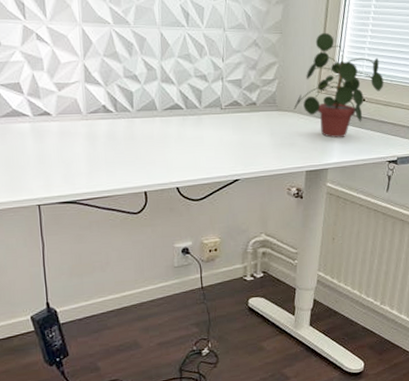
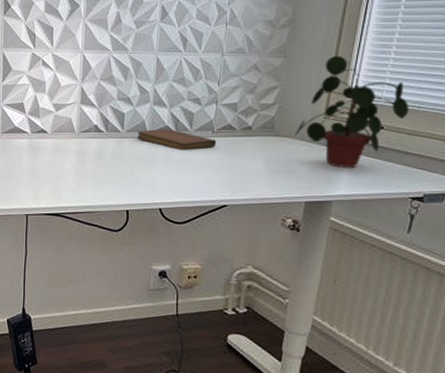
notebook: none [147,107,225,129] -> present [136,129,217,151]

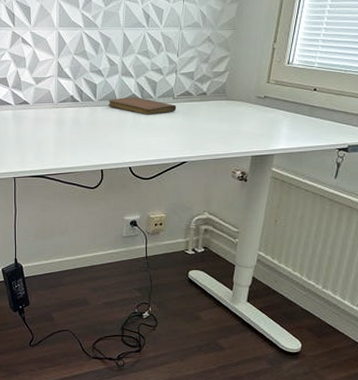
potted plant: present [294,55,409,168] -> none [242,26,337,125]

